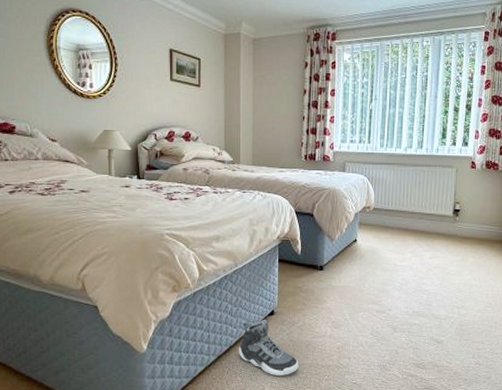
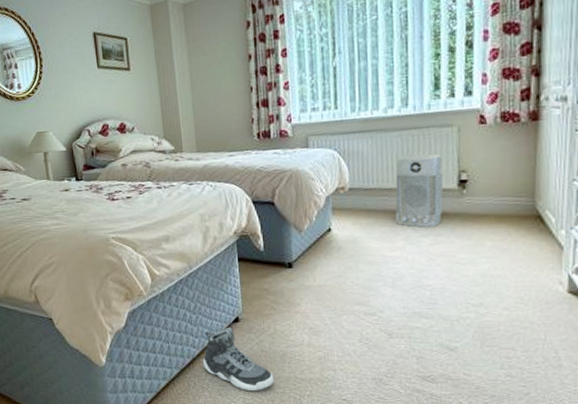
air purifier: none [406,185,444,244] -> present [395,153,444,228]

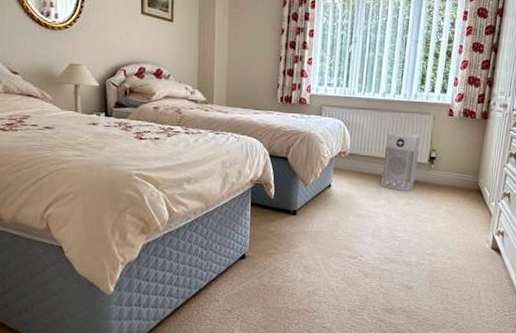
sneaker: present [202,327,274,390] -> none [207,263,269,319]

